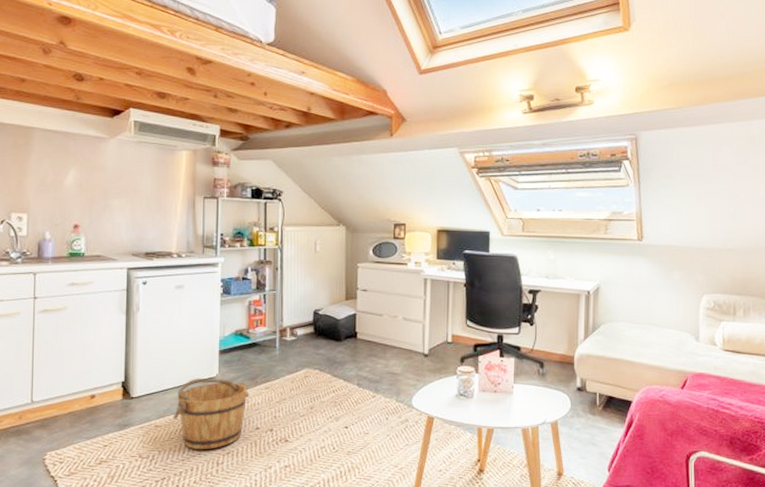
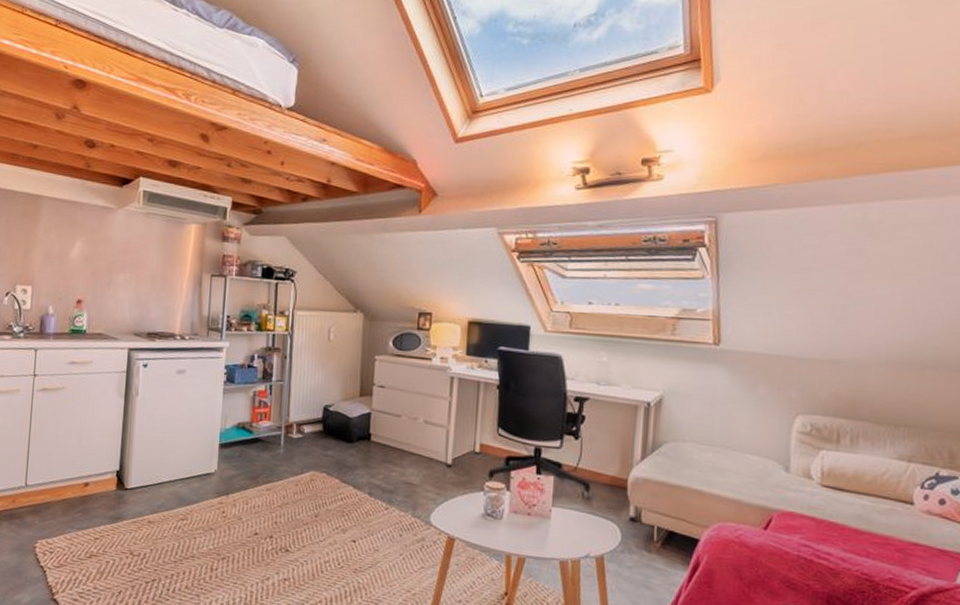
bucket: present [173,378,249,449] -> none [167,473,249,553]

